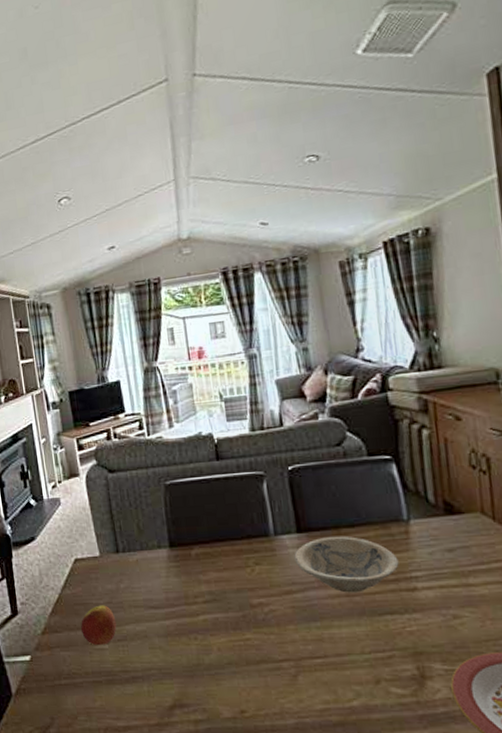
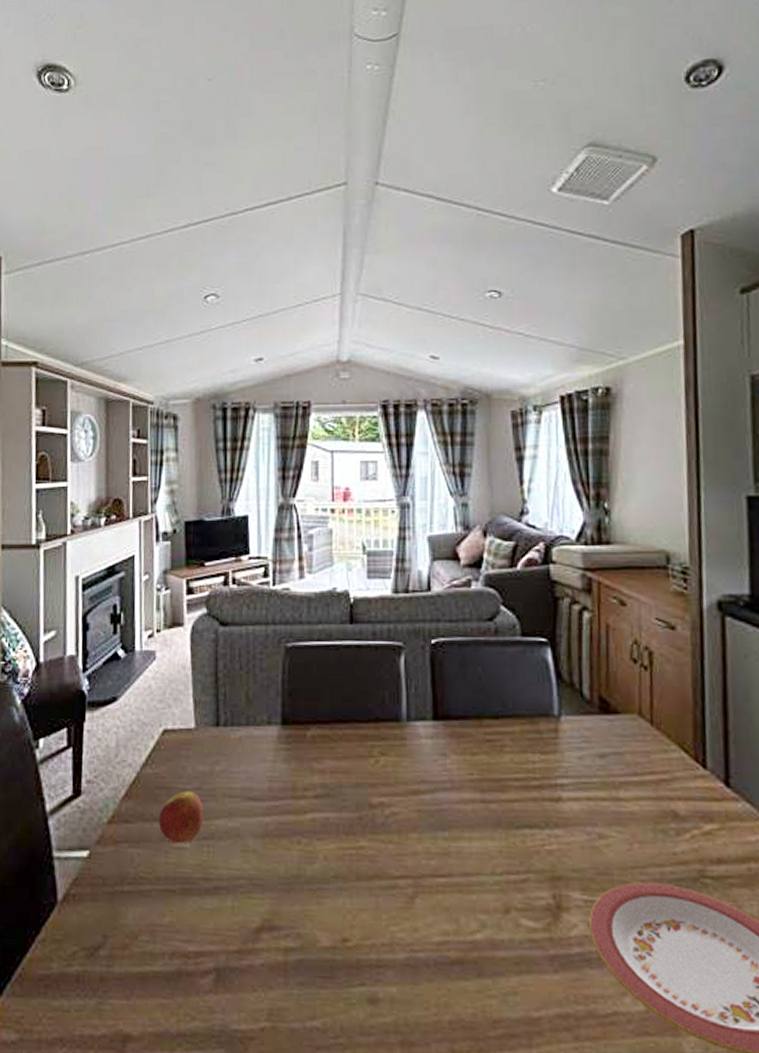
bowl: present [294,536,399,593] -> none [427,727,544,799]

